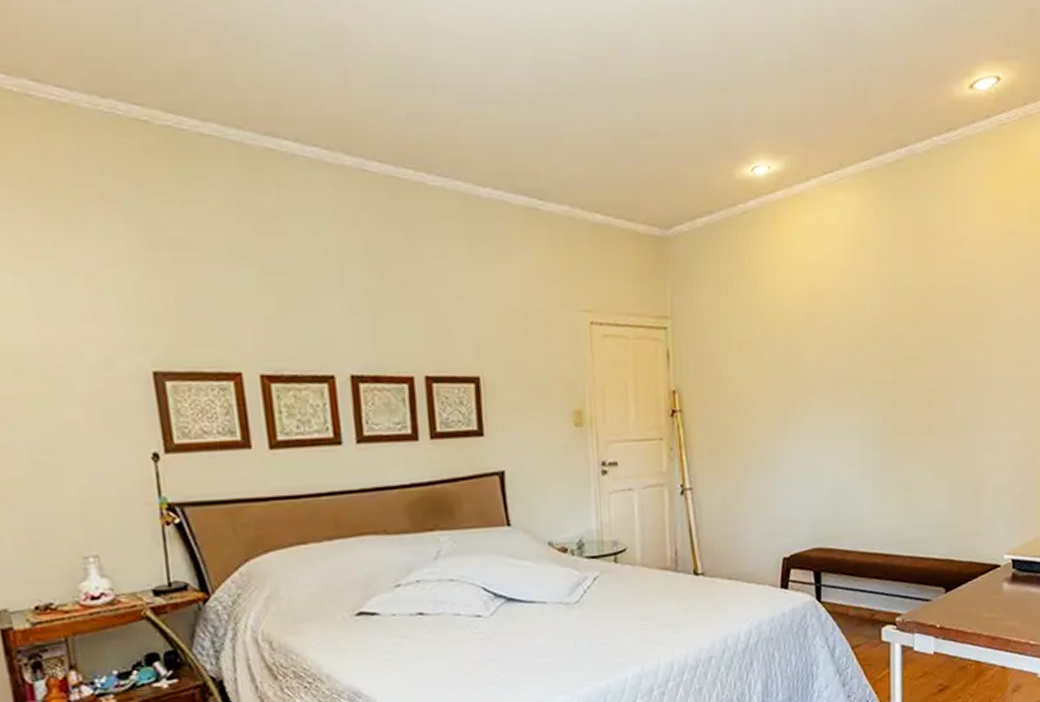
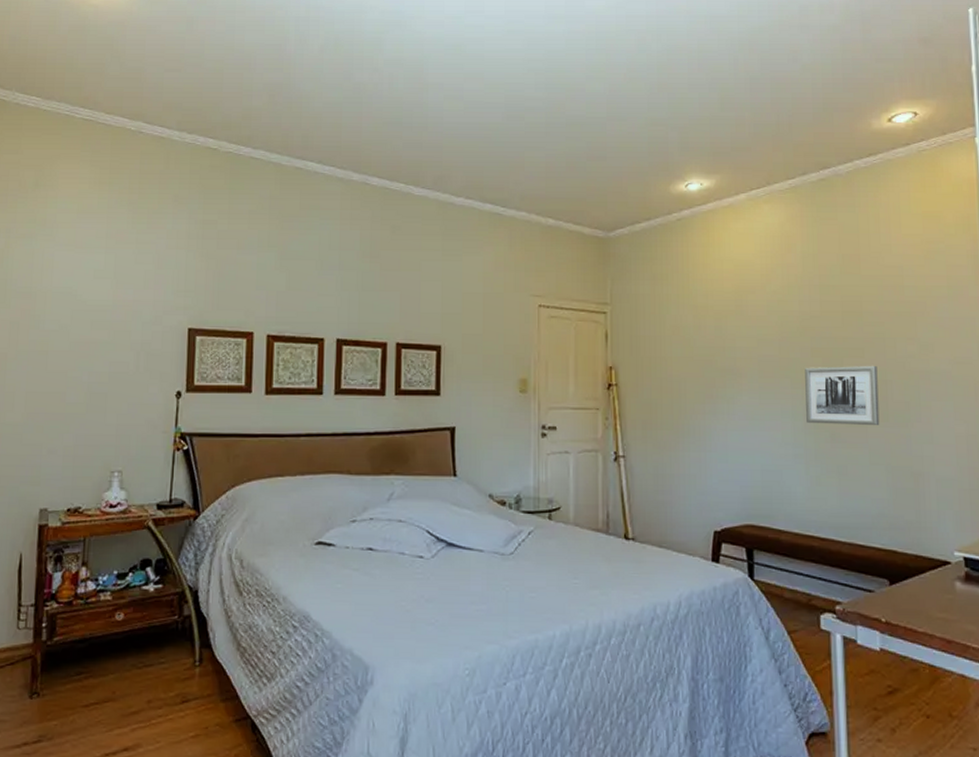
wall art: none [874,374,945,439] -> present [805,366,880,425]

